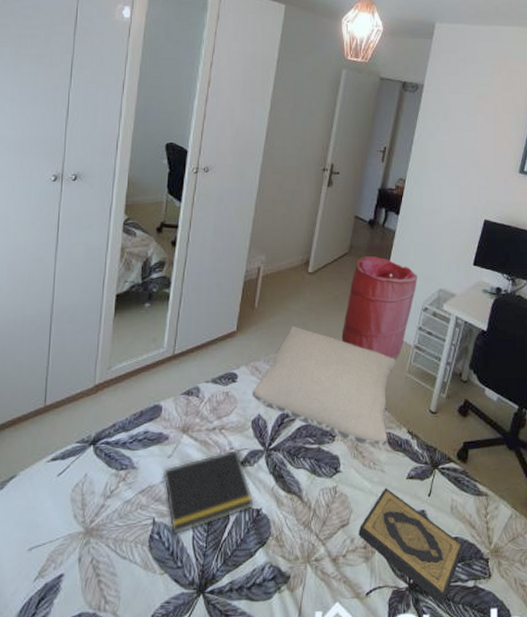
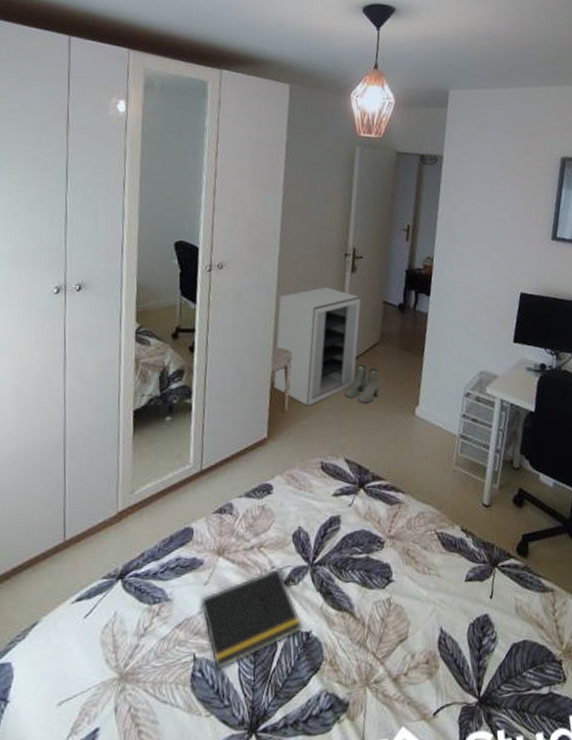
cabinet: none [246,198,334,306] -> present [273,287,361,406]
pillow: present [252,326,396,445] -> none [290,426,442,548]
boots: none [312,272,344,308] -> present [345,364,380,403]
laundry hamper: present [341,256,417,359] -> none [381,342,456,452]
hardback book: present [358,488,464,606] -> none [418,593,534,718]

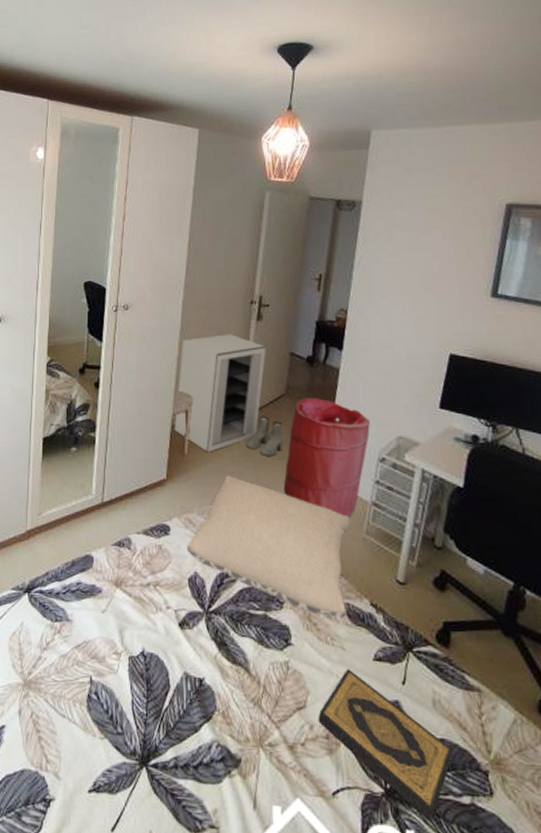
notepad: present [199,568,302,671] -> none [96,609,196,697]
pillow: none [290,426,442,548] -> present [187,475,351,618]
laundry hamper: none [381,342,456,452] -> present [283,398,370,517]
hardback book: none [418,593,534,718] -> present [318,669,453,822]

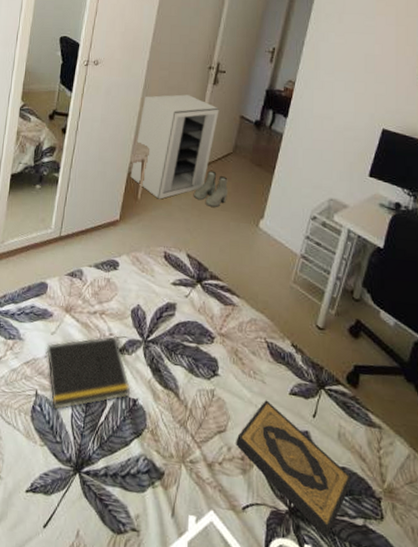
notepad: none [96,609,196,697] -> present [44,336,131,411]
pillow: present [187,475,351,618] -> none [133,221,281,355]
laundry hamper: present [283,398,370,517] -> none [223,157,306,267]

